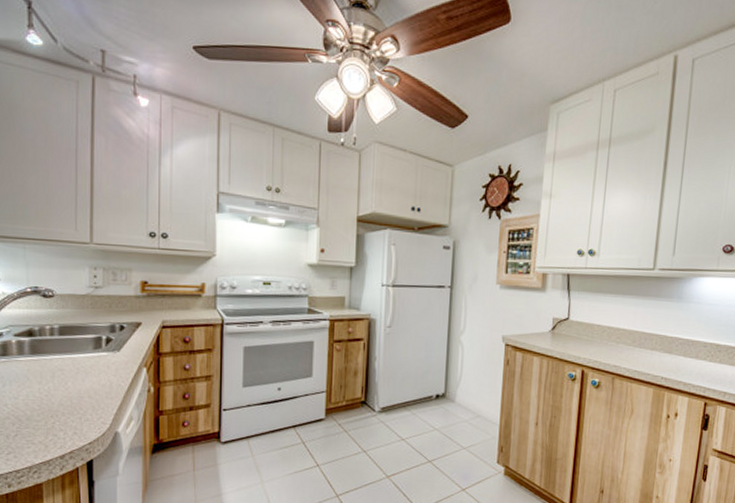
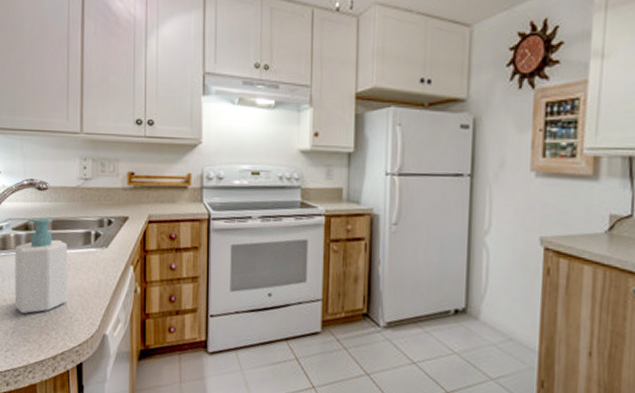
soap bottle: none [16,323,76,417] -> present [14,217,67,314]

